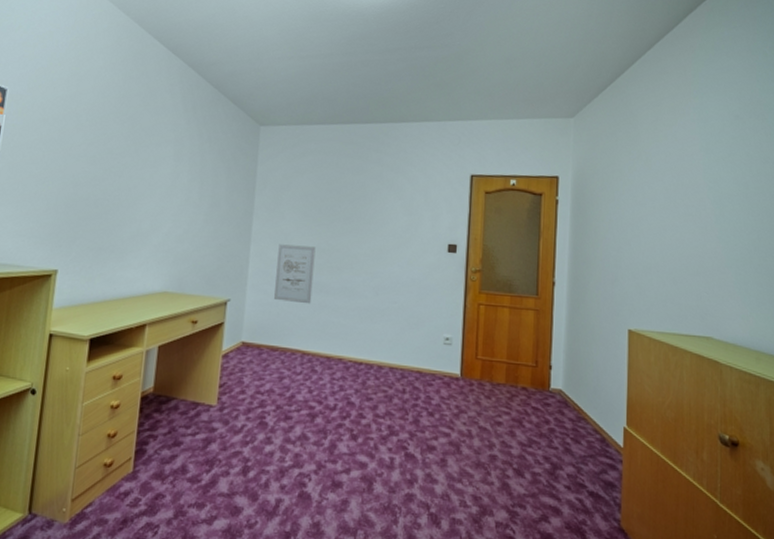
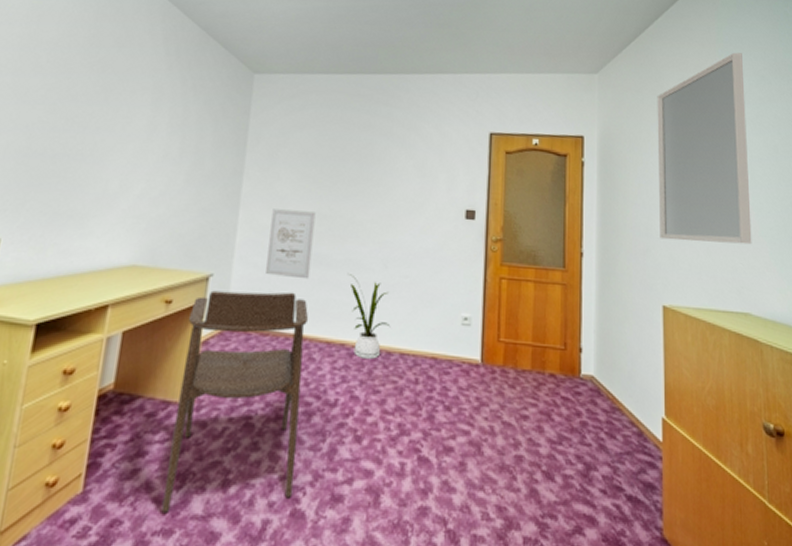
chair: none [195,313,311,491] -> present [161,290,309,513]
house plant: none [345,300,381,372] -> present [348,274,391,359]
home mirror: none [628,93,718,275] -> present [657,52,752,245]

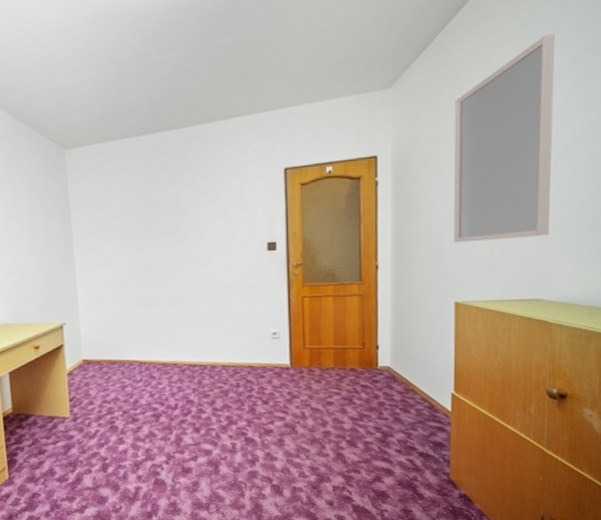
chair: present [161,290,309,513] -> none [54,329,154,488]
wall art: present [266,209,316,280] -> none [102,263,141,319]
house plant: present [348,274,391,359] -> none [172,309,212,373]

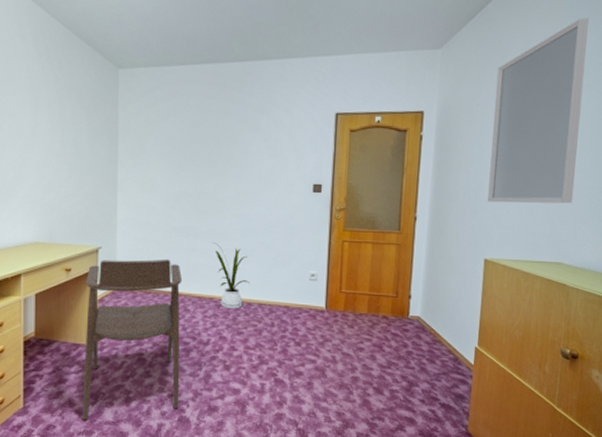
chair: none [54,329,154,488] -> present [82,259,183,420]
house plant: none [172,309,212,373] -> present [213,243,250,309]

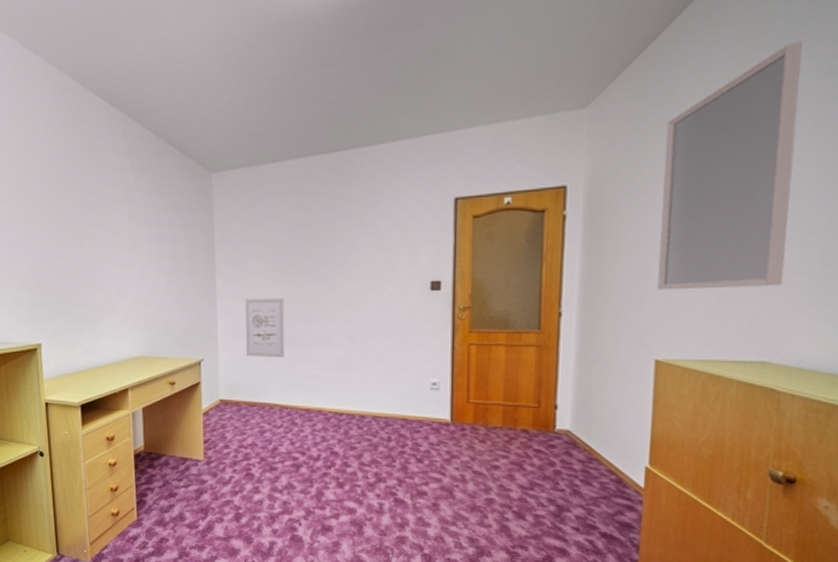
chair: present [82,259,183,420] -> none [190,369,291,535]
wall art: none [144,191,183,248] -> present [245,298,285,358]
house plant: present [213,243,250,309] -> none [319,351,362,422]

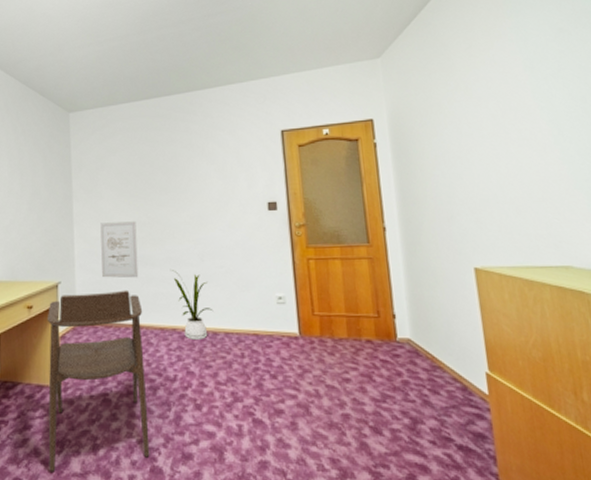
chair: none [190,369,291,535] -> present [48,290,150,472]
house plant: none [319,351,362,422] -> present [171,270,214,340]
home mirror: present [657,41,802,290] -> none [444,10,566,205]

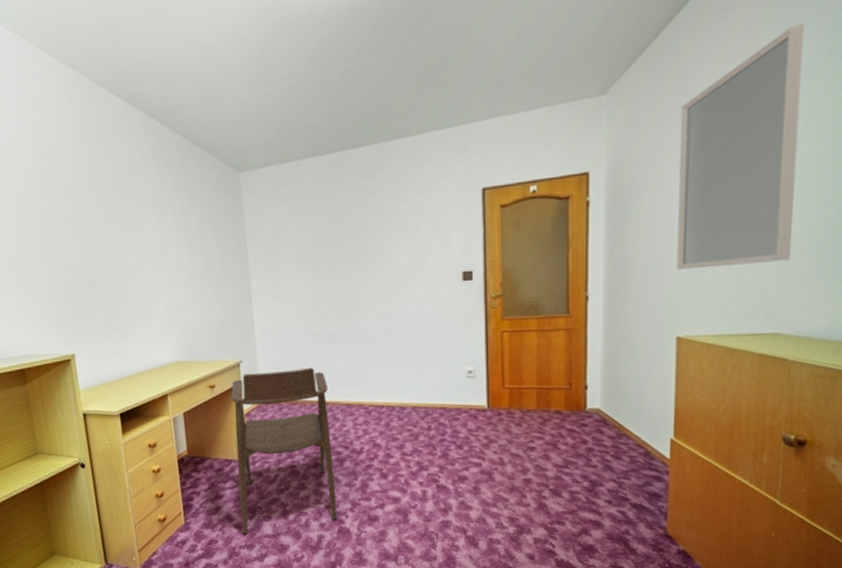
wall art: present [100,221,139,278] -> none [281,295,323,356]
house plant: present [171,270,214,340] -> none [357,346,401,414]
home mirror: none [444,10,566,205] -> present [677,24,804,270]

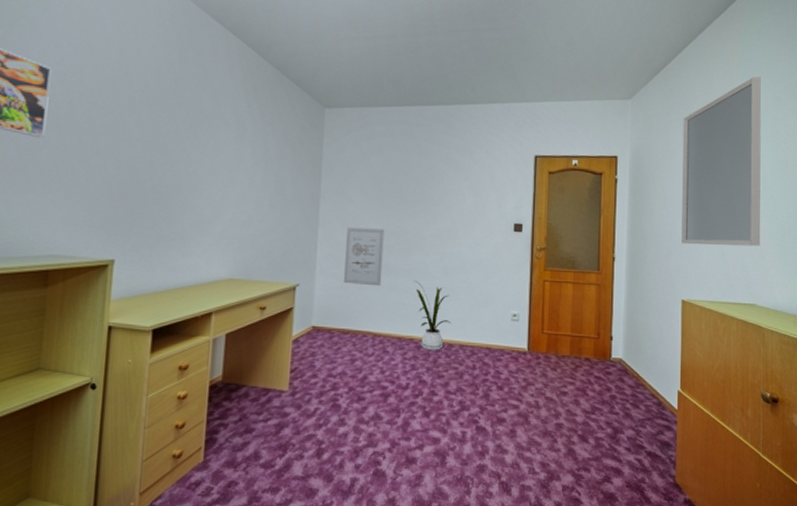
chair: present [231,367,338,534] -> none [269,297,382,476]
wall art: none [281,295,323,356] -> present [344,227,385,287]
house plant: none [357,346,401,414] -> present [414,281,451,350]

